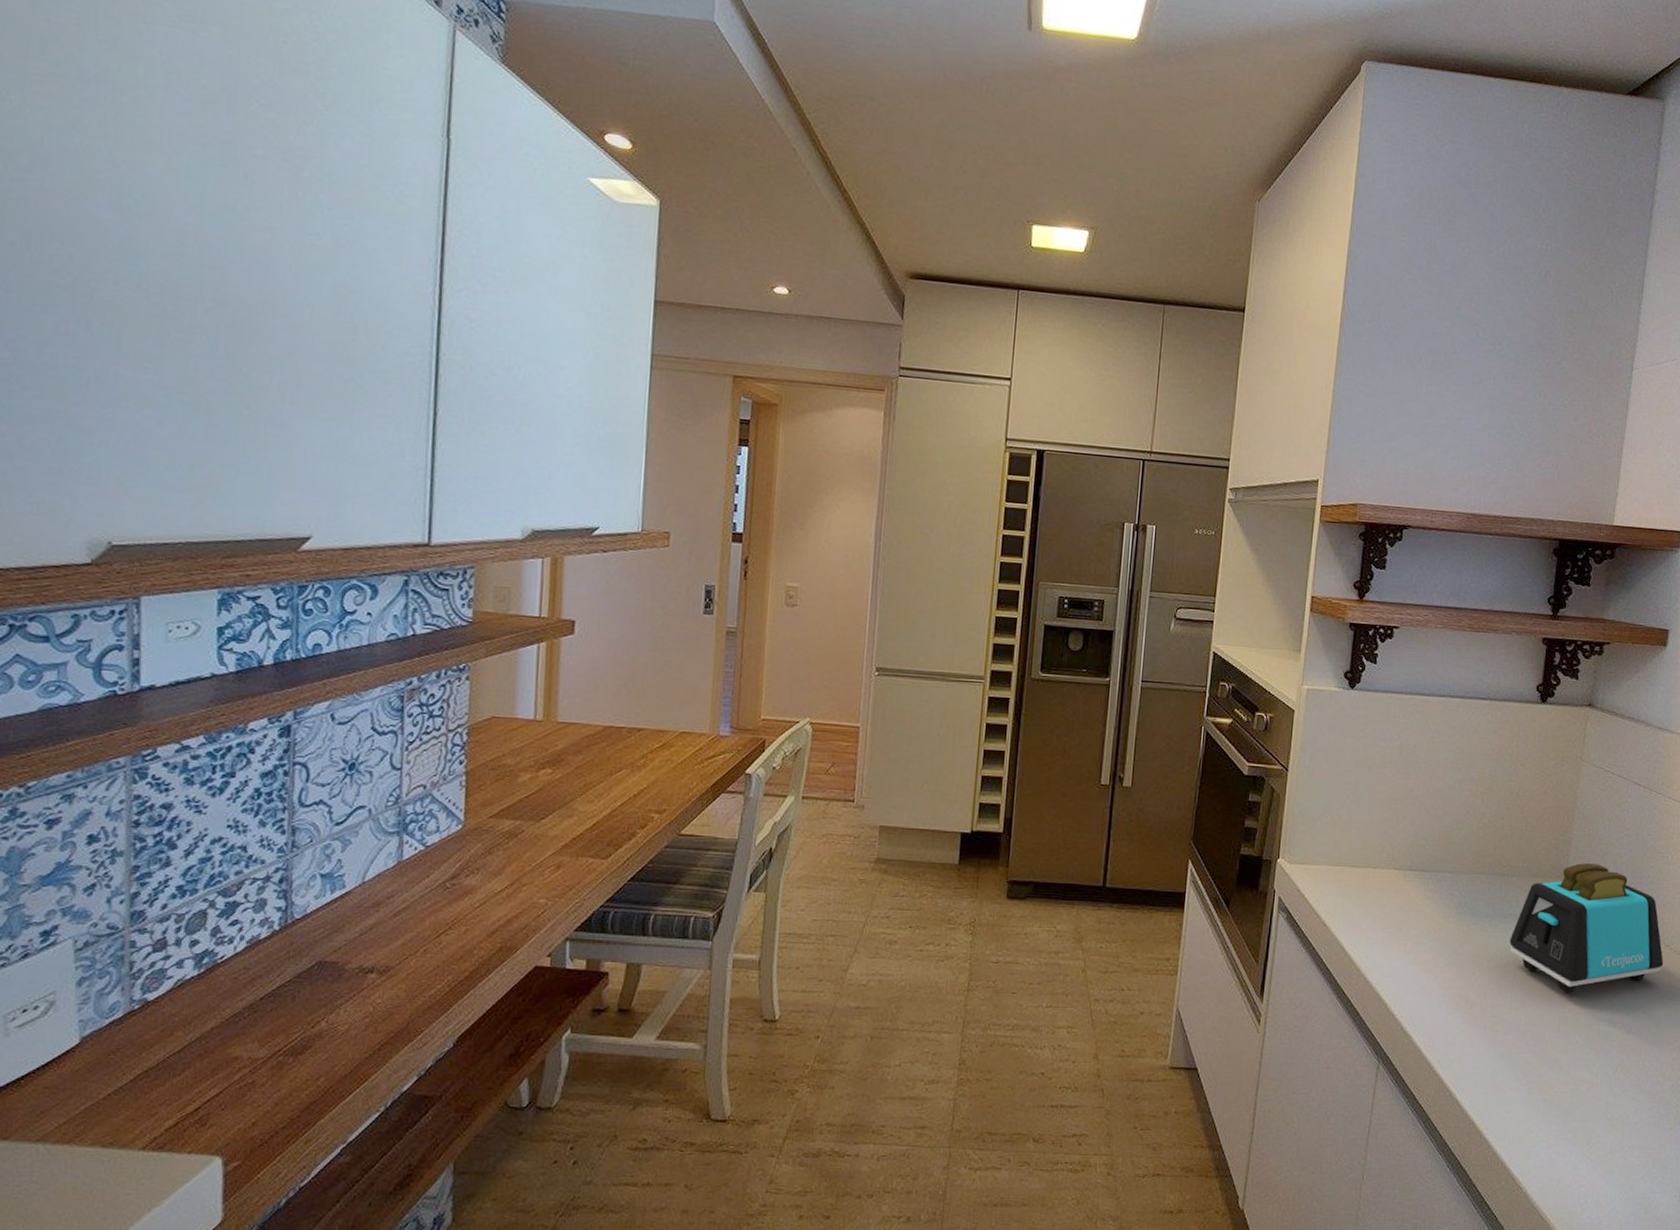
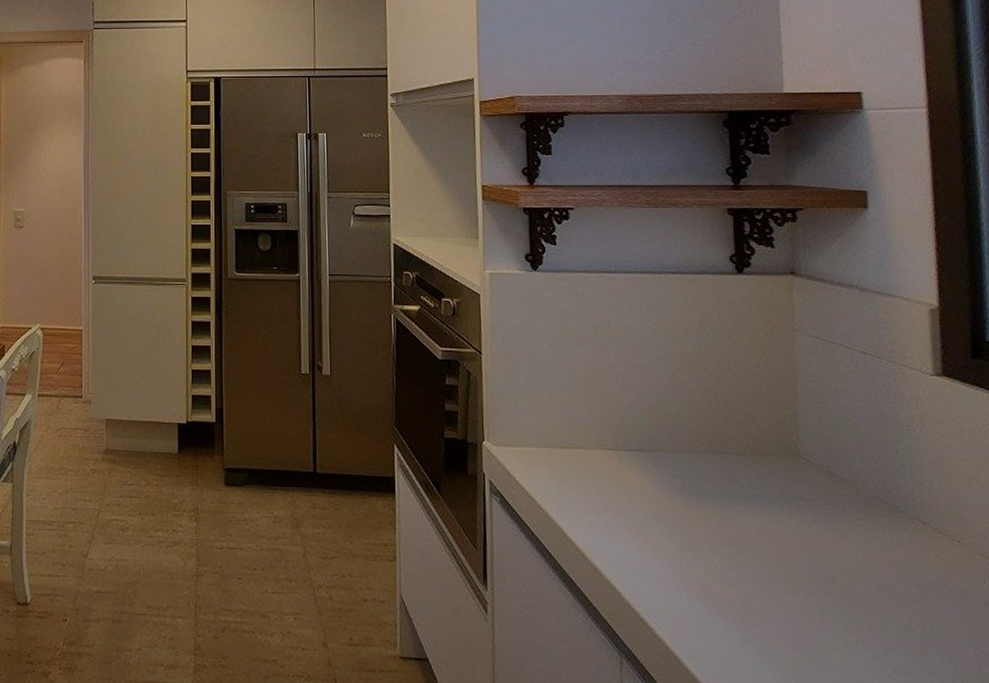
toaster: present [1509,863,1664,993] -> none [747,439,935,583]

